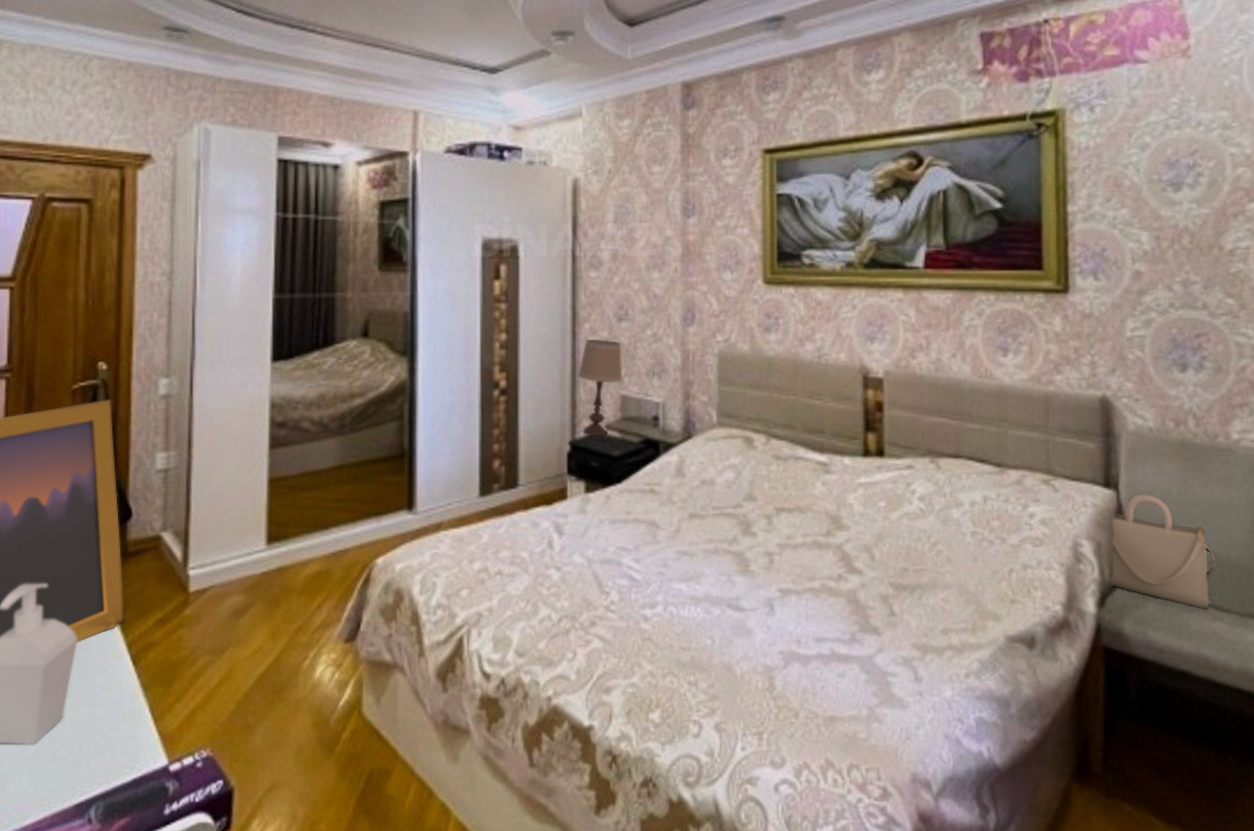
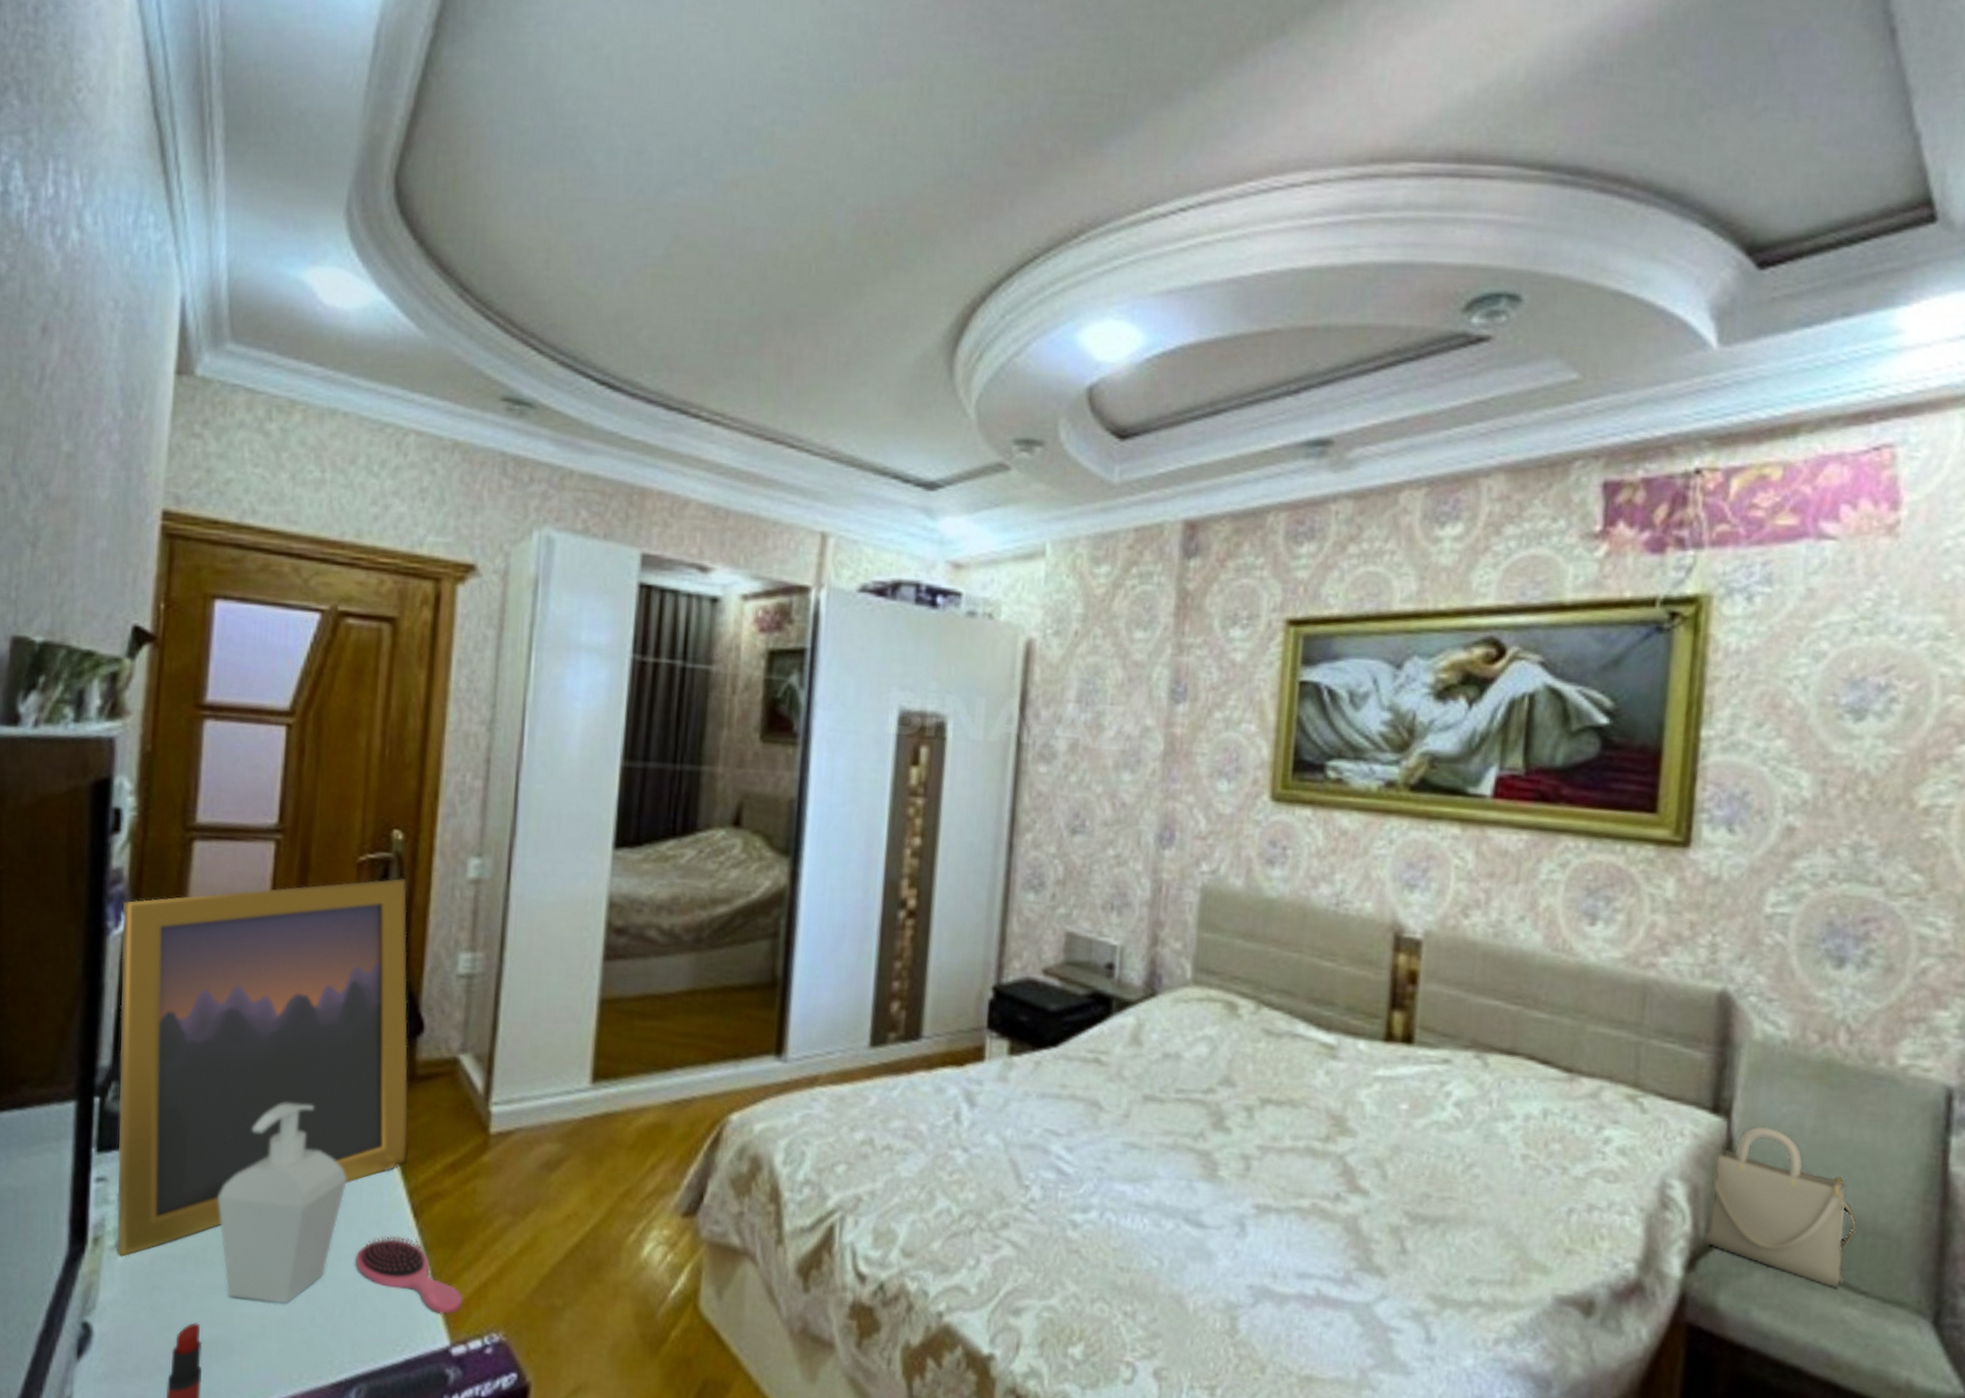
hairbrush: none [88,680,176,740] -> present [355,1235,463,1315]
table lamp: present [577,338,623,438] -> none [1010,854,1073,985]

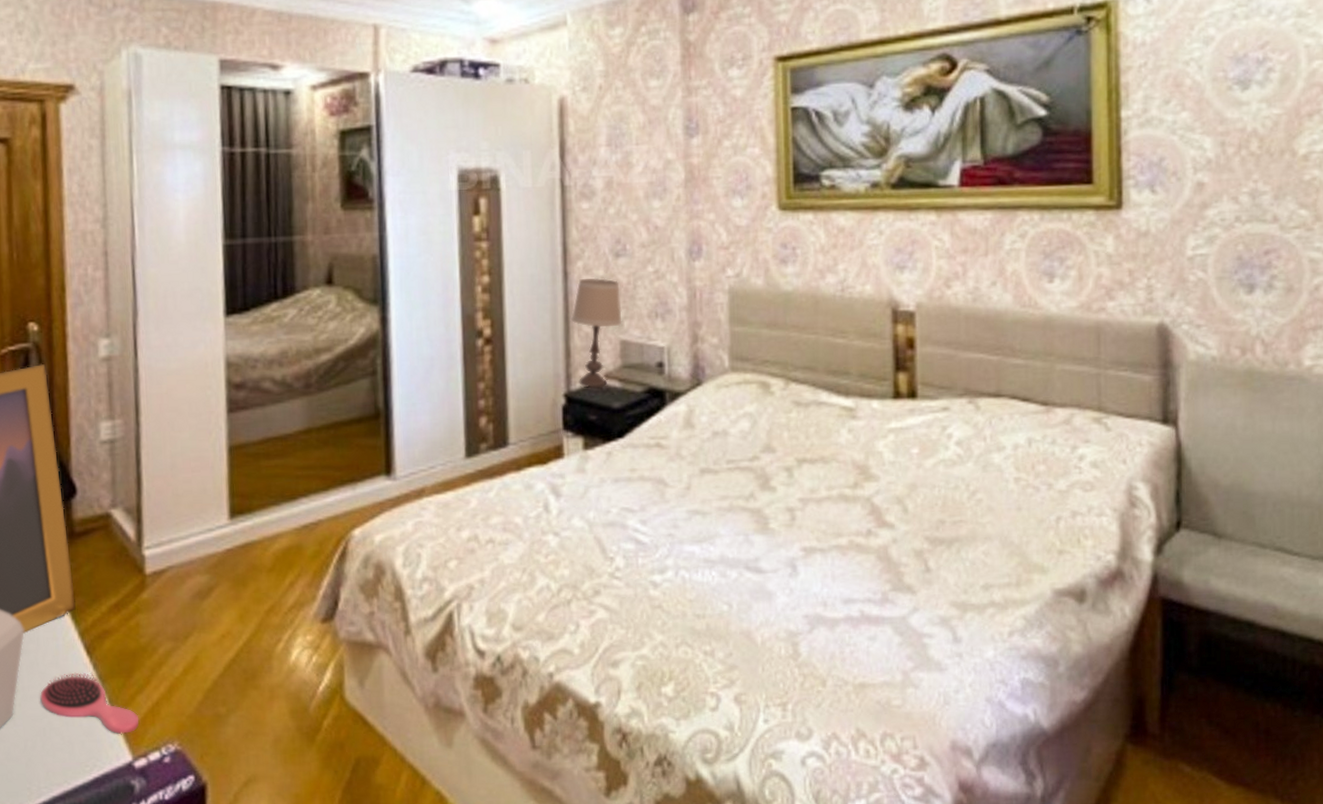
table lamp: none [1010,854,1073,985] -> present [570,277,622,389]
handbag: present [1701,1126,1857,1288] -> none [1165,429,1286,553]

